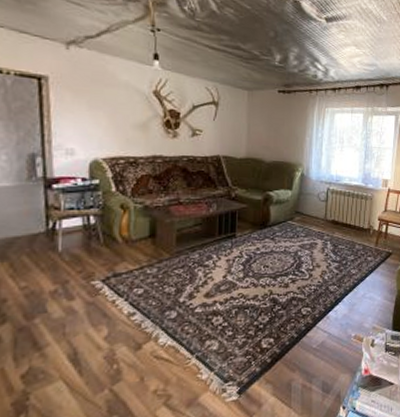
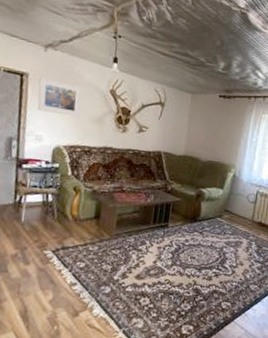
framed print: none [63,79,120,124] -> present [37,77,83,117]

